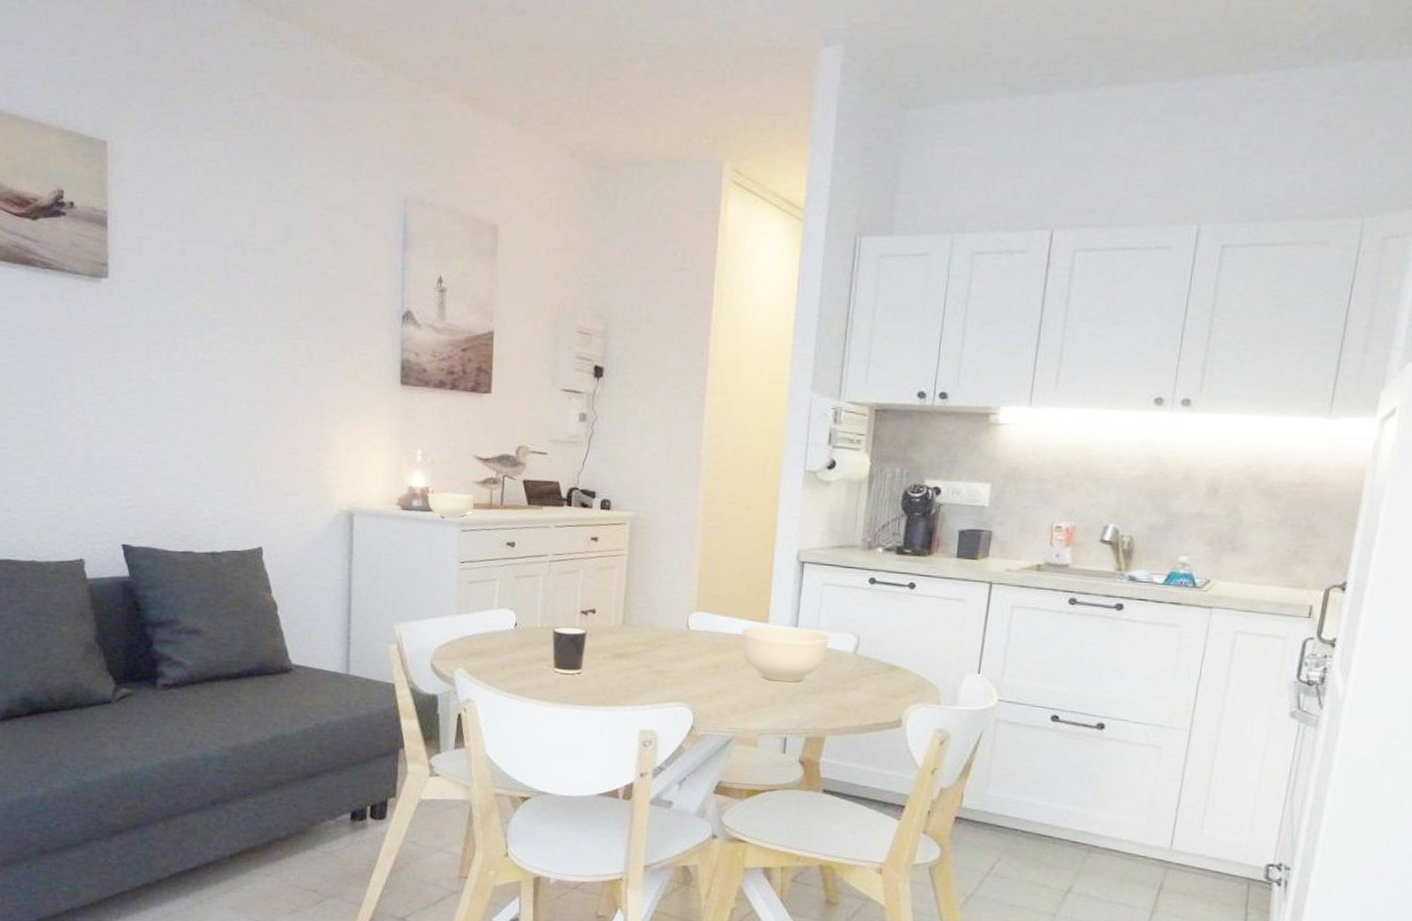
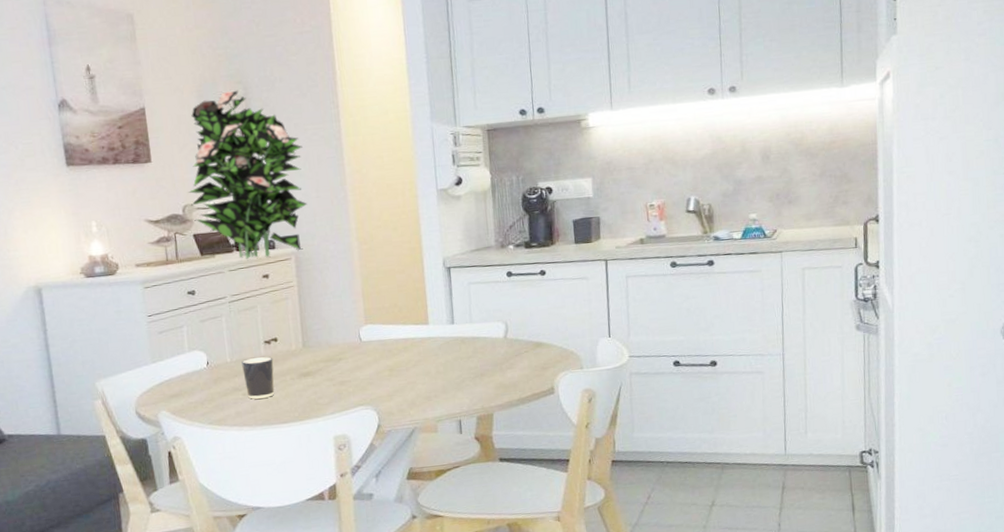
bowl: present [427,492,475,519] -> none [107,255,153,279]
plant: none [526,325,660,517] -> present [188,90,308,259]
bowl: present [741,625,830,683] -> none [407,323,483,374]

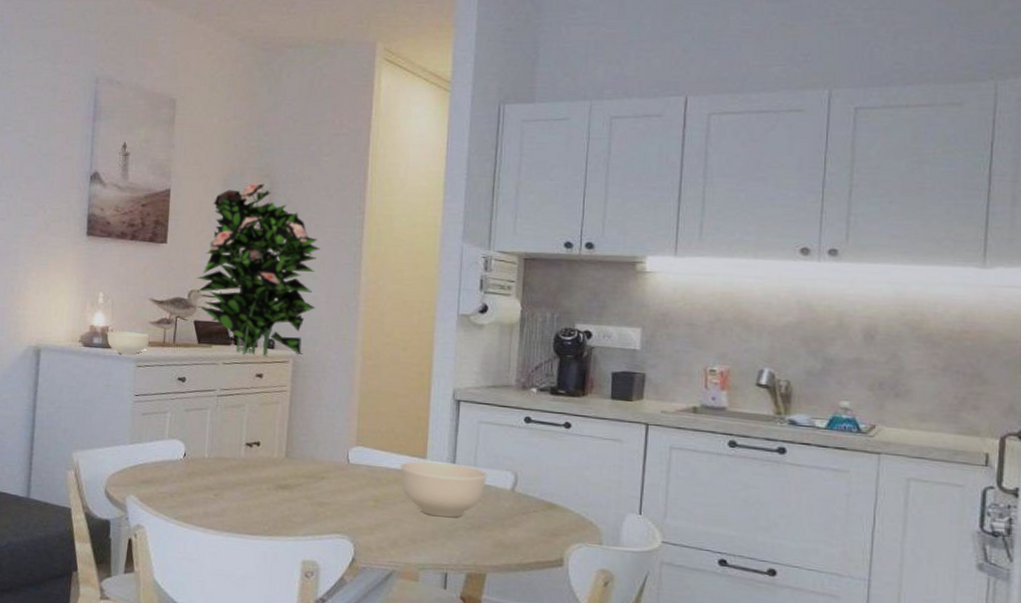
bowl: none [107,255,153,279] -> present [107,330,150,356]
mug: present [241,356,275,399] -> none [218,458,252,504]
bowl: none [407,323,483,374] -> present [400,461,488,518]

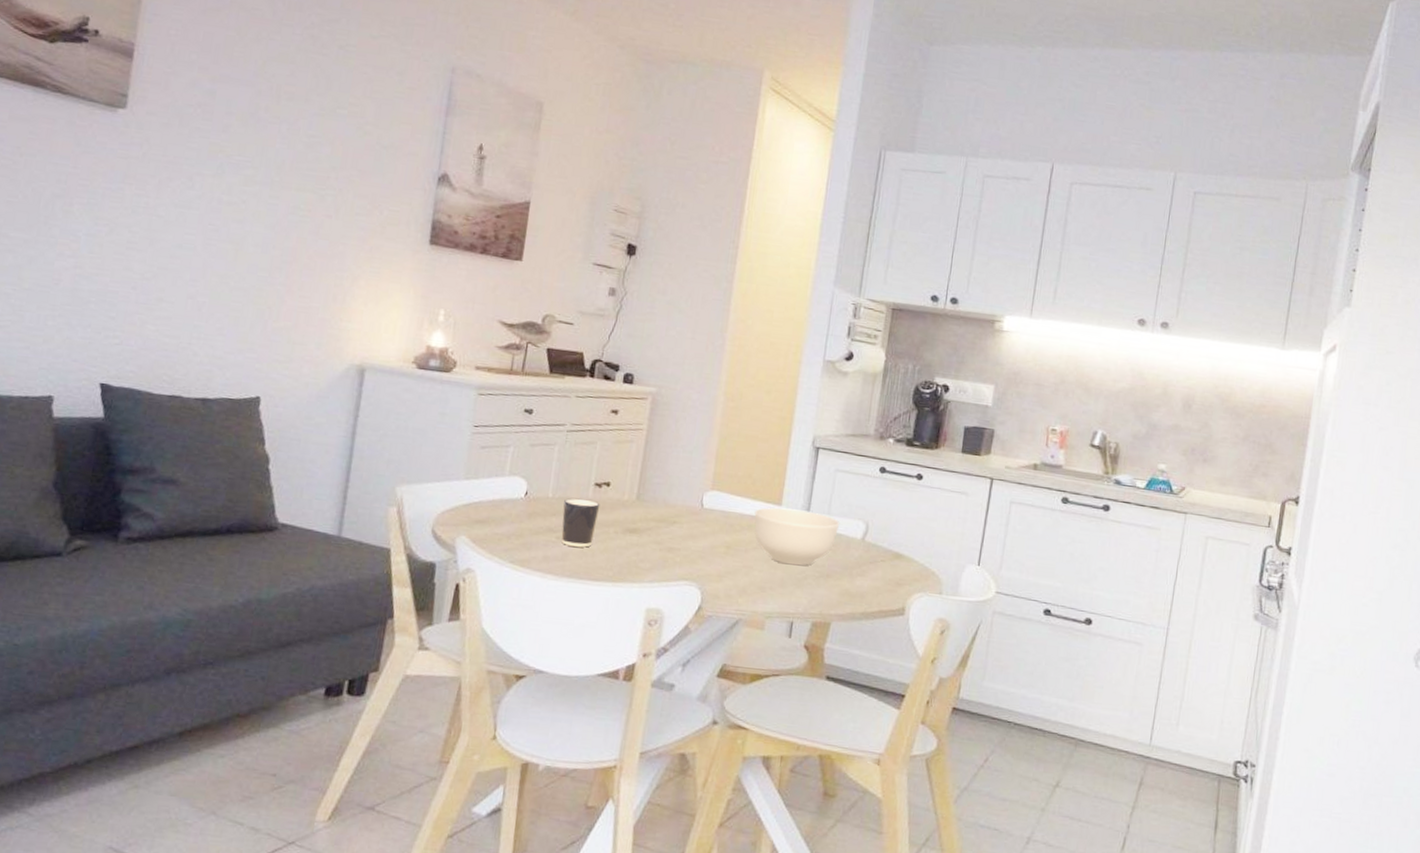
bowl: present [107,330,150,356] -> none [445,353,496,383]
plant: present [197,183,320,356] -> none [553,205,689,391]
mug: none [218,458,252,504] -> present [561,498,601,548]

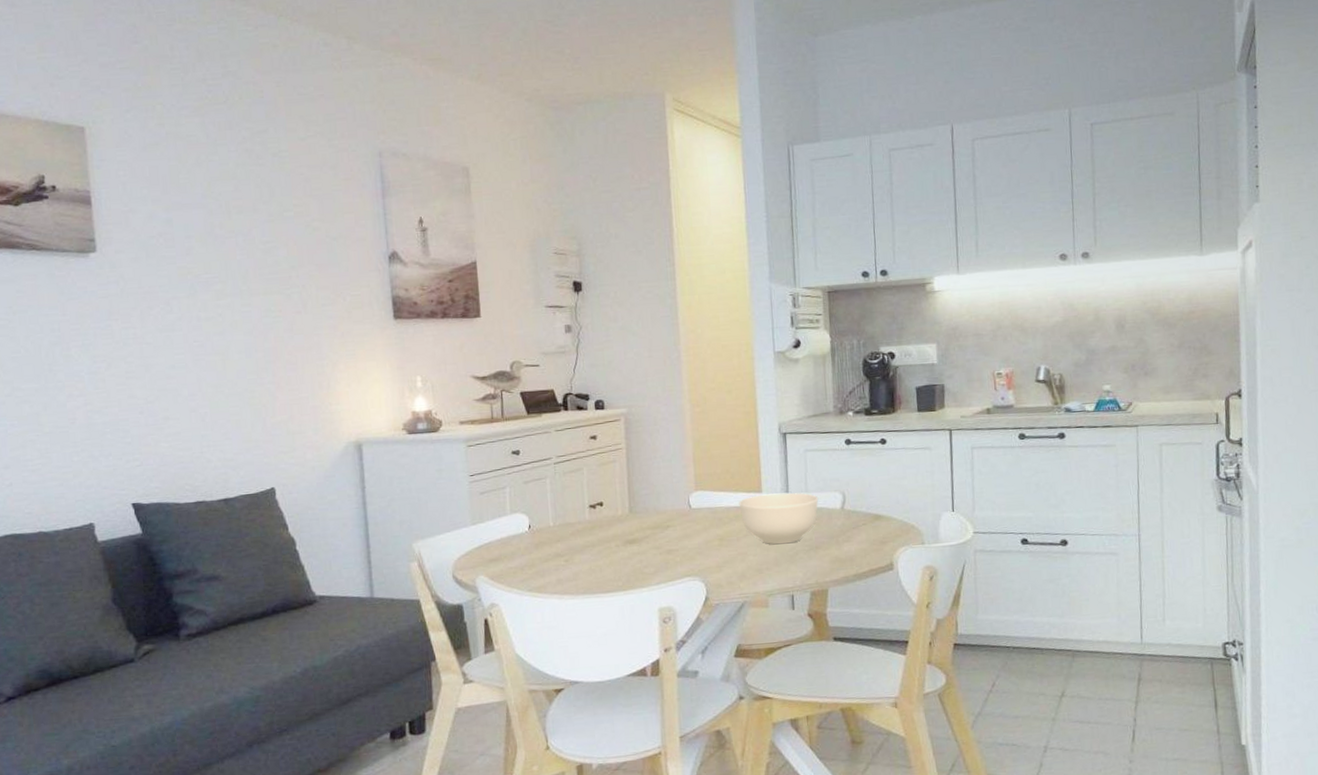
mug: present [561,498,601,548] -> none [565,521,599,566]

